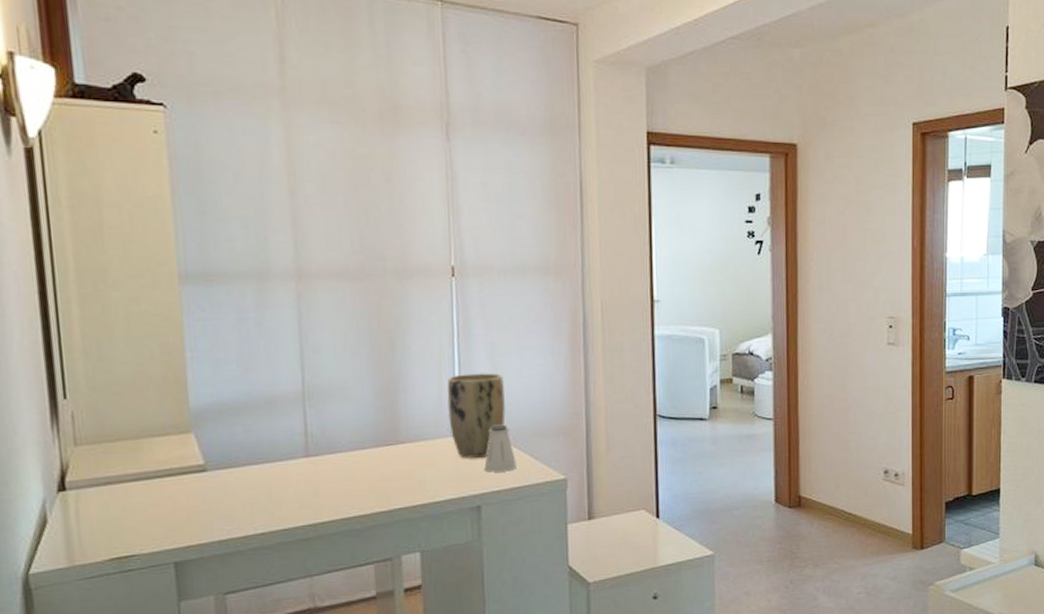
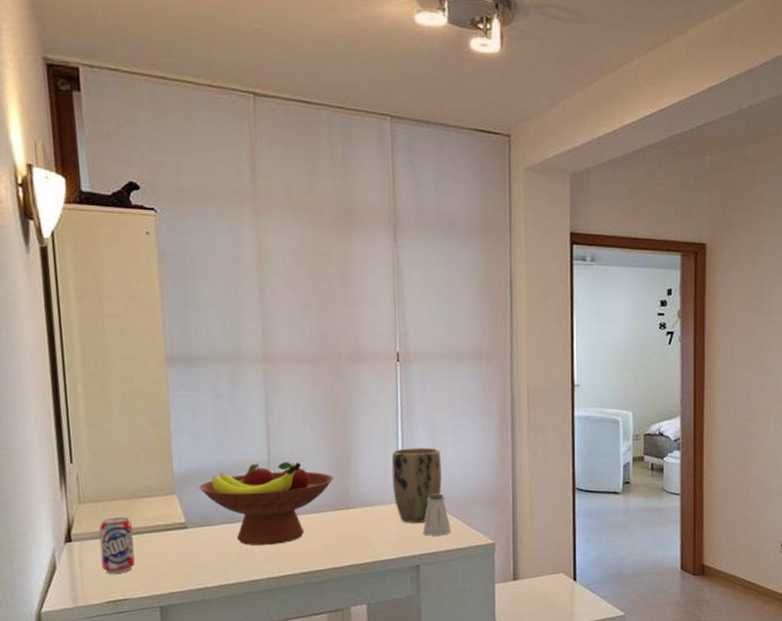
beverage can: none [99,460,144,527] -> present [98,517,135,574]
fruit bowl: none [220,391,379,489] -> present [198,461,333,545]

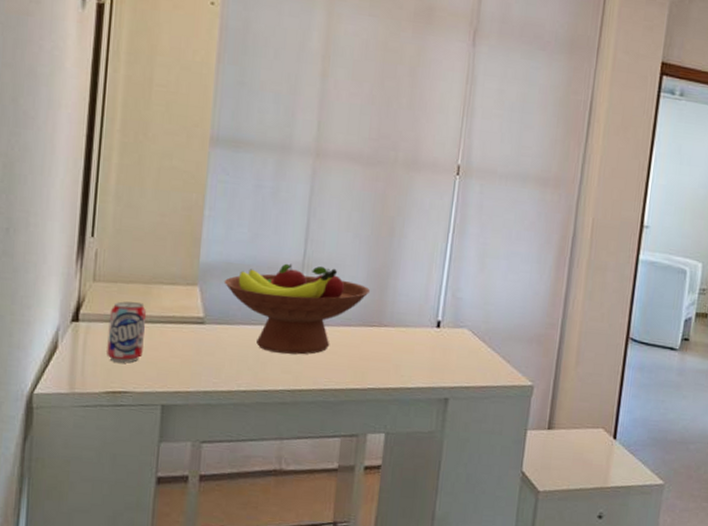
plant pot: present [391,447,442,523] -> none [431,269,489,352]
saltshaker: present [423,493,451,536] -> none [457,322,489,370]

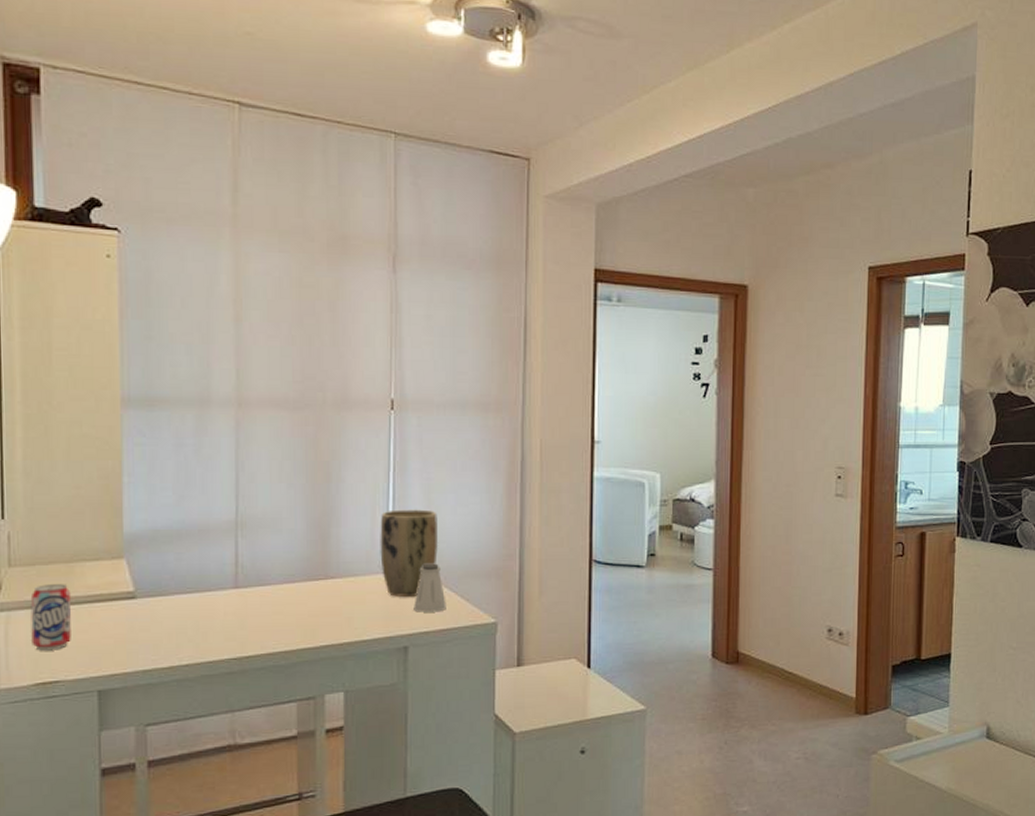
fruit bowl: present [223,263,370,355] -> none [152,522,311,620]
plant pot: none [431,269,489,352] -> present [380,509,438,597]
saltshaker: none [457,322,489,370] -> present [414,563,446,613]

